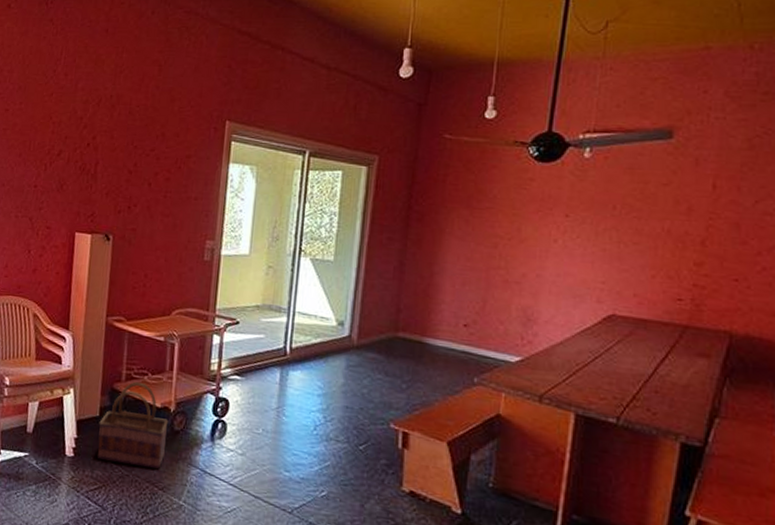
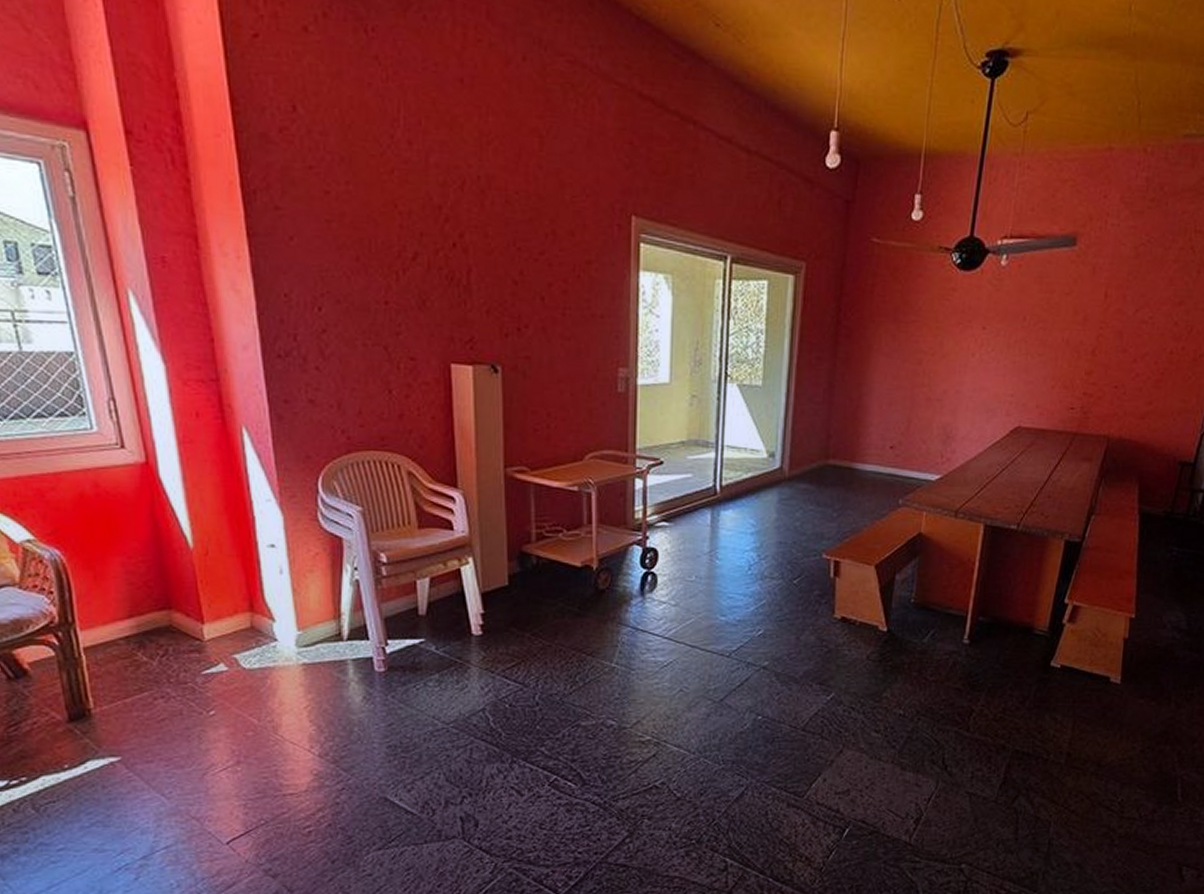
basket: present [97,381,169,470] -> none [509,540,592,635]

